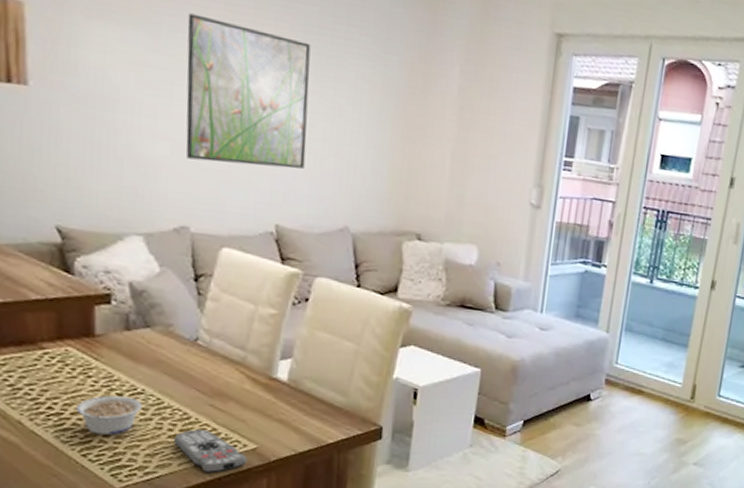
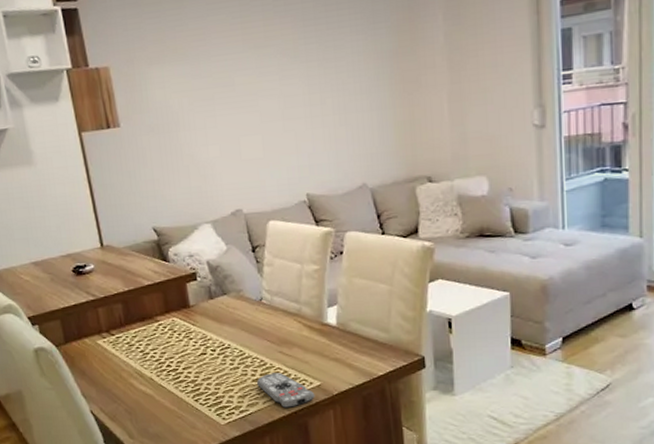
legume: present [75,395,142,435] -> none [185,351,231,383]
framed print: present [186,13,311,169] -> none [216,34,322,155]

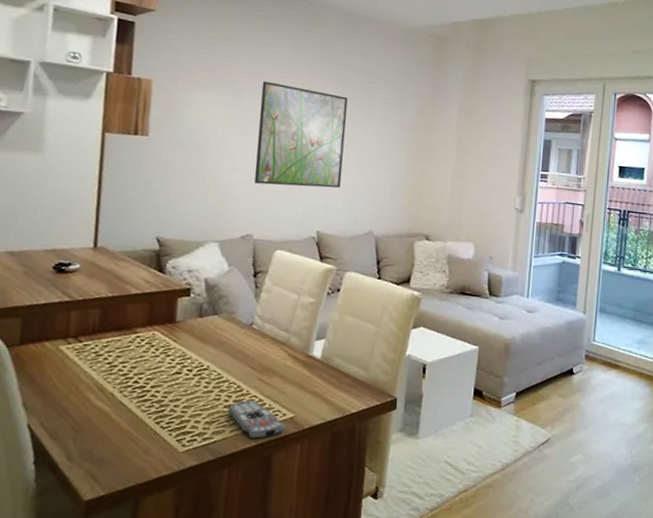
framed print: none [216,34,322,155] -> present [254,81,348,188]

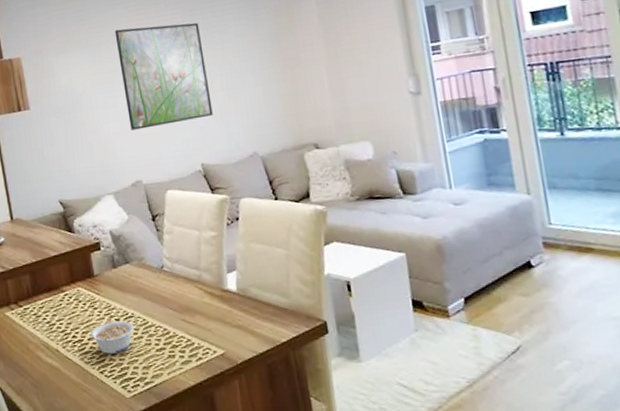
legume: none [155,371,207,405] -> present [90,321,134,354]
remote control: present [228,400,286,440] -> none [161,341,220,380]

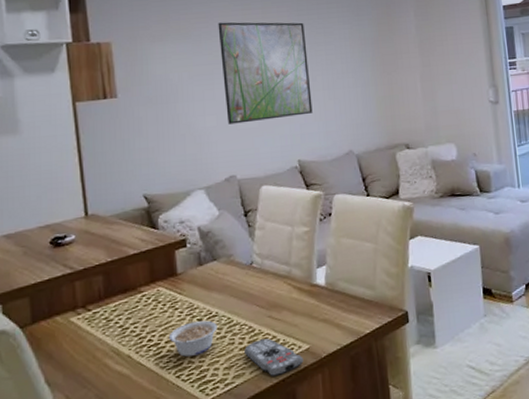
remote control: none [161,341,220,380] -> present [244,338,304,377]

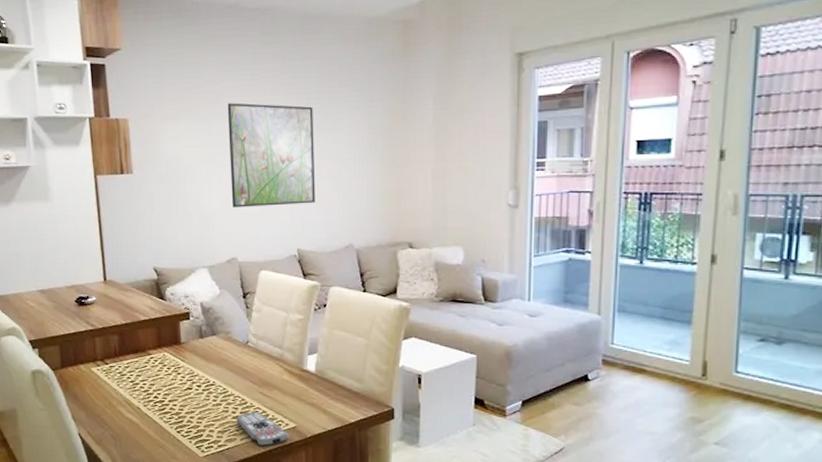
legume: present [168,320,218,357] -> none [171,387,214,416]

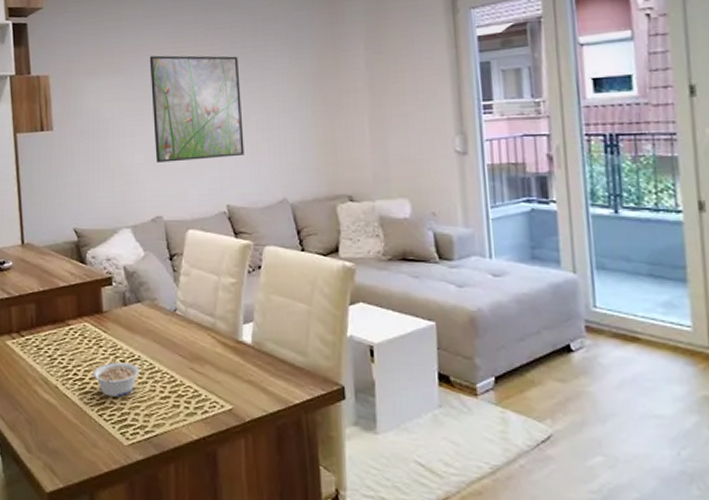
legume: none [171,387,214,416] -> present [93,362,139,397]
remote control: present [237,412,290,447] -> none [165,391,226,434]

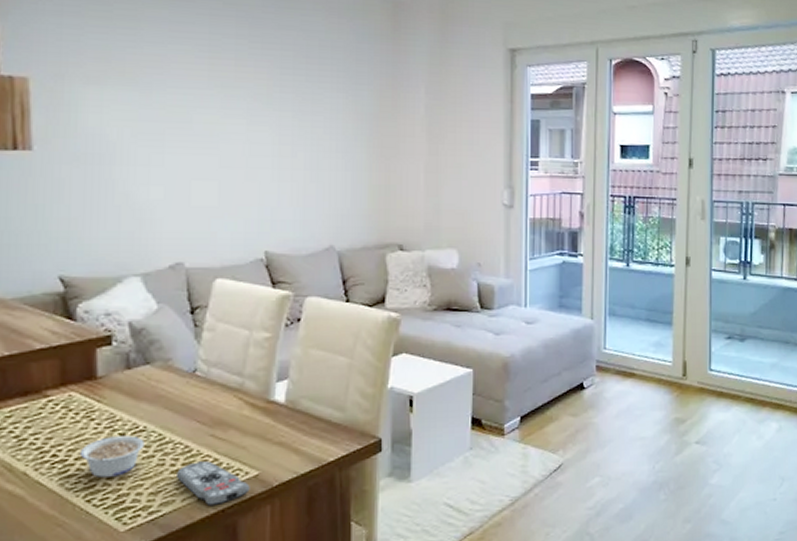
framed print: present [149,55,244,163] -> none [175,70,289,200]
remote control: none [165,391,226,434] -> present [177,461,250,507]

